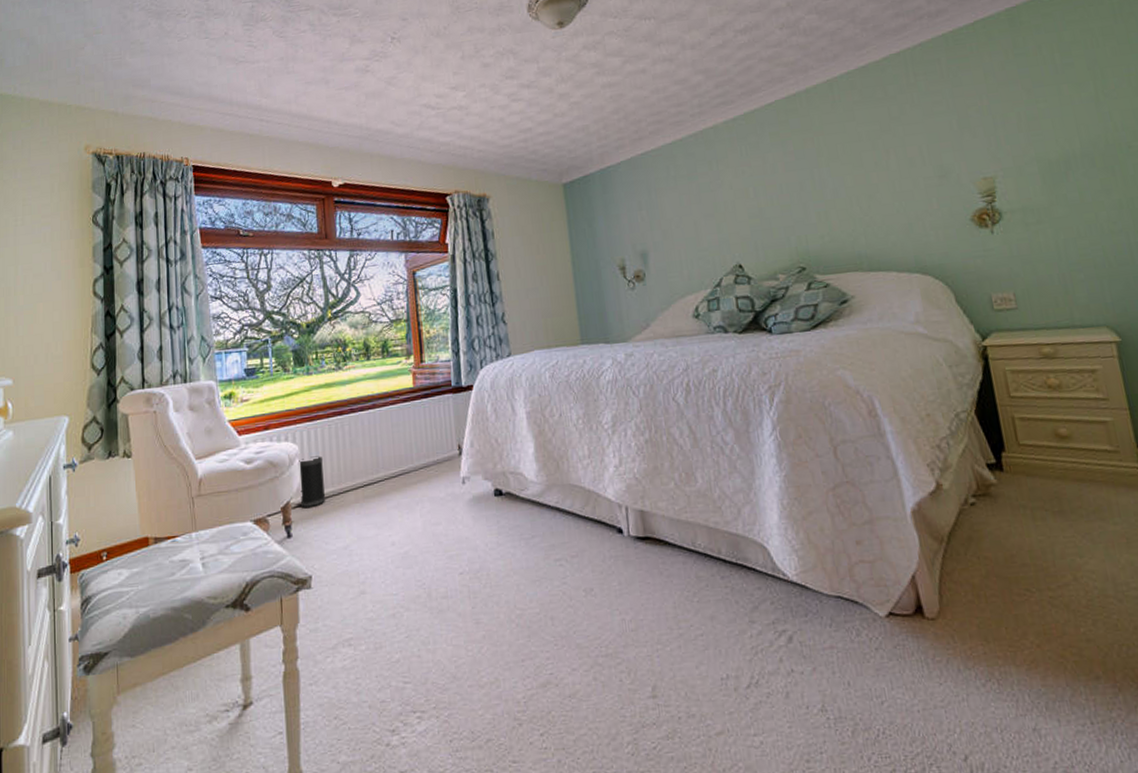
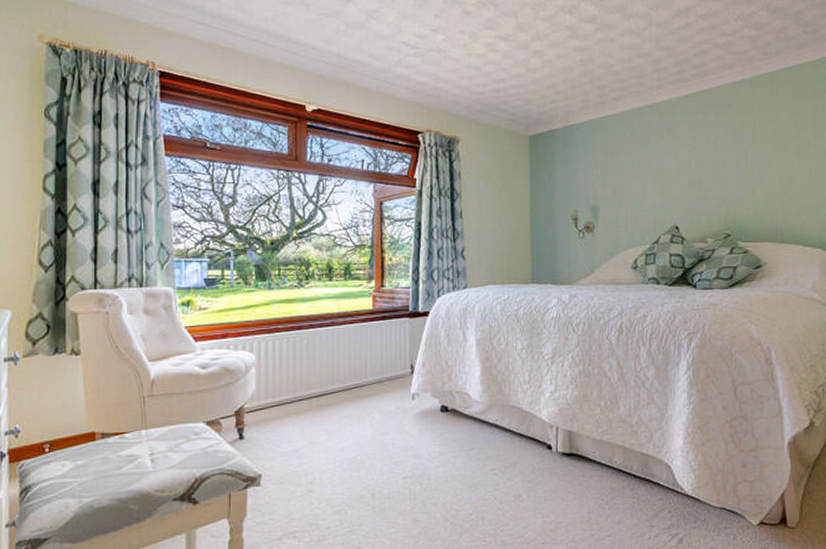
speaker: present [298,456,326,508] -> none [254,366,280,413]

